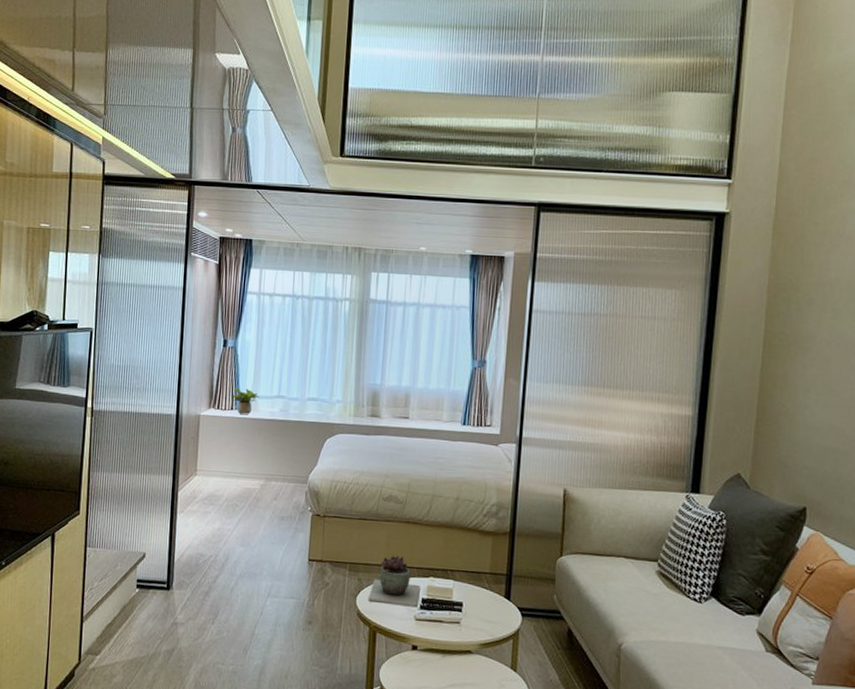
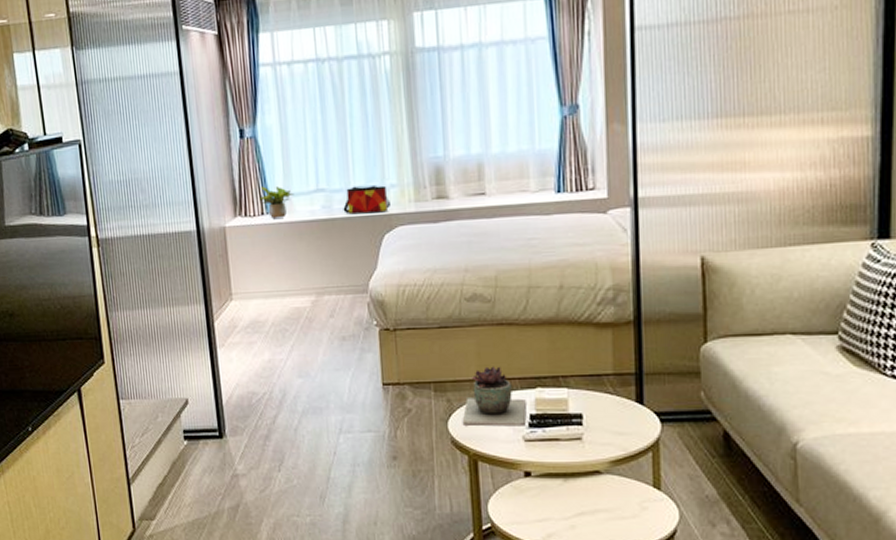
bag: none [297,397,335,422] -> present [343,184,390,215]

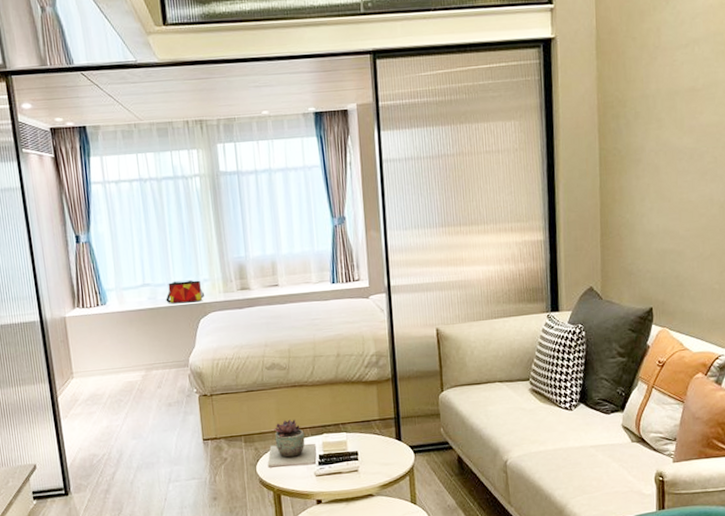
potted plant: present [259,186,294,220] -> none [95,282,124,310]

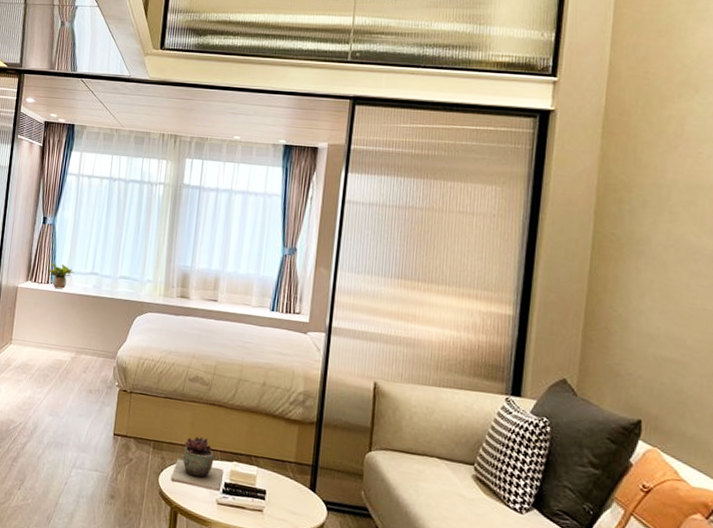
potted plant: none [95,282,124,310] -> present [48,262,74,289]
bag: present [166,279,204,304] -> none [108,275,145,300]

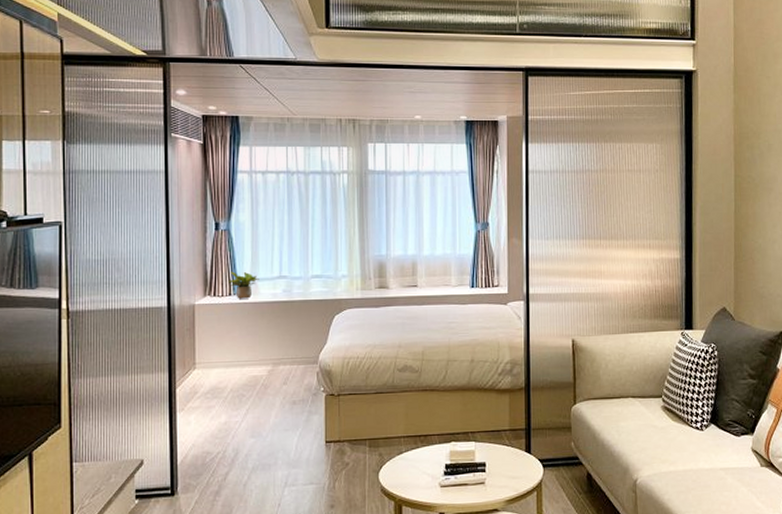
succulent plant: present [170,436,223,492] -> none [391,424,443,476]

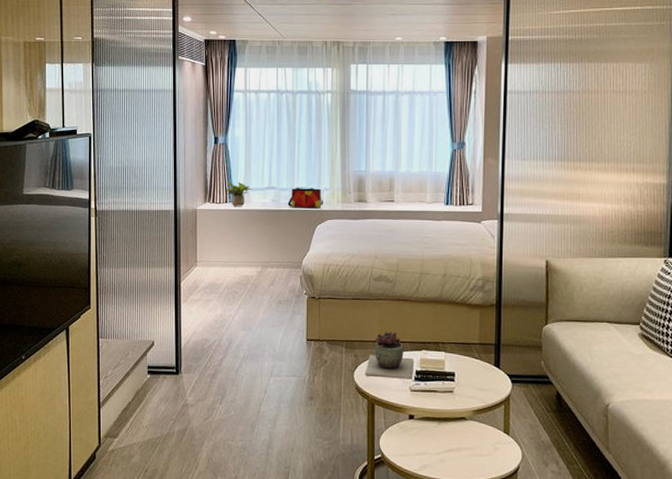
bag: none [301,274,341,298] -> present [288,187,323,209]
succulent plant: none [391,424,443,476] -> present [365,331,414,379]

